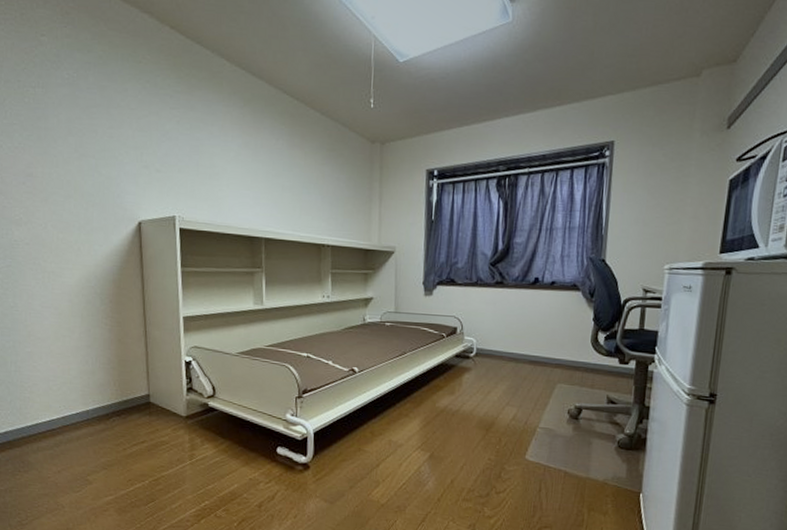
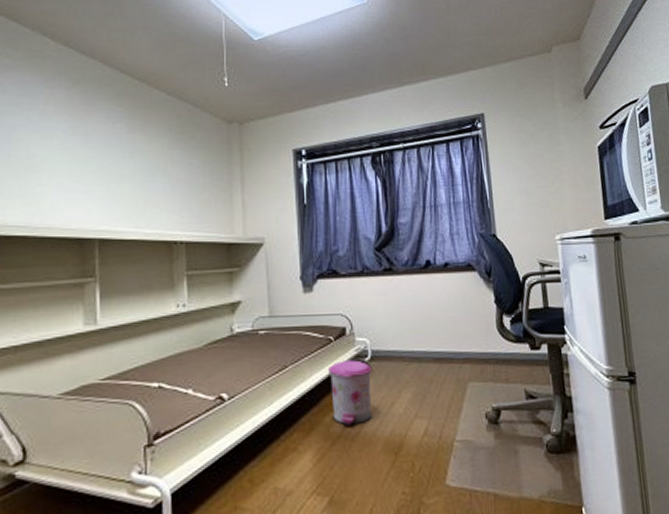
trash can: none [439,353,476,404] -> present [328,360,373,426]

